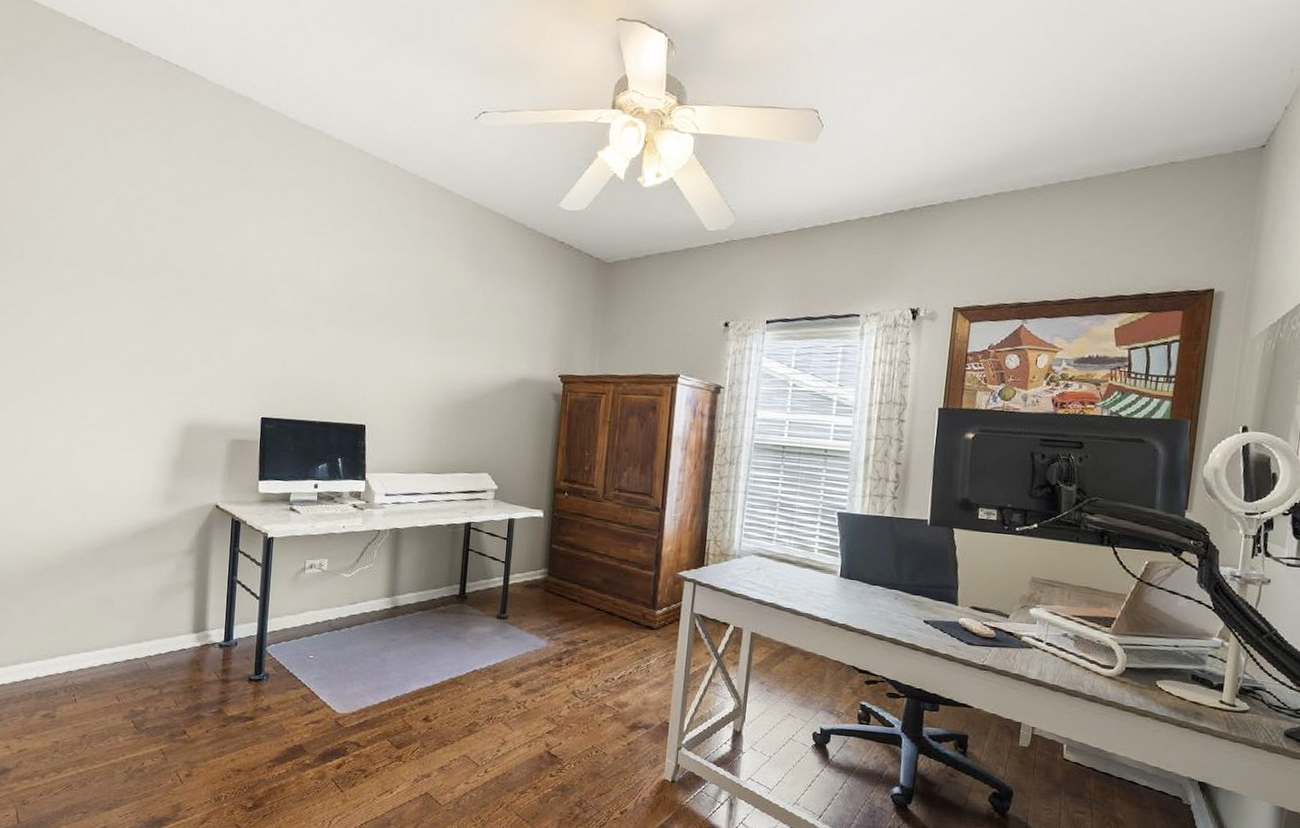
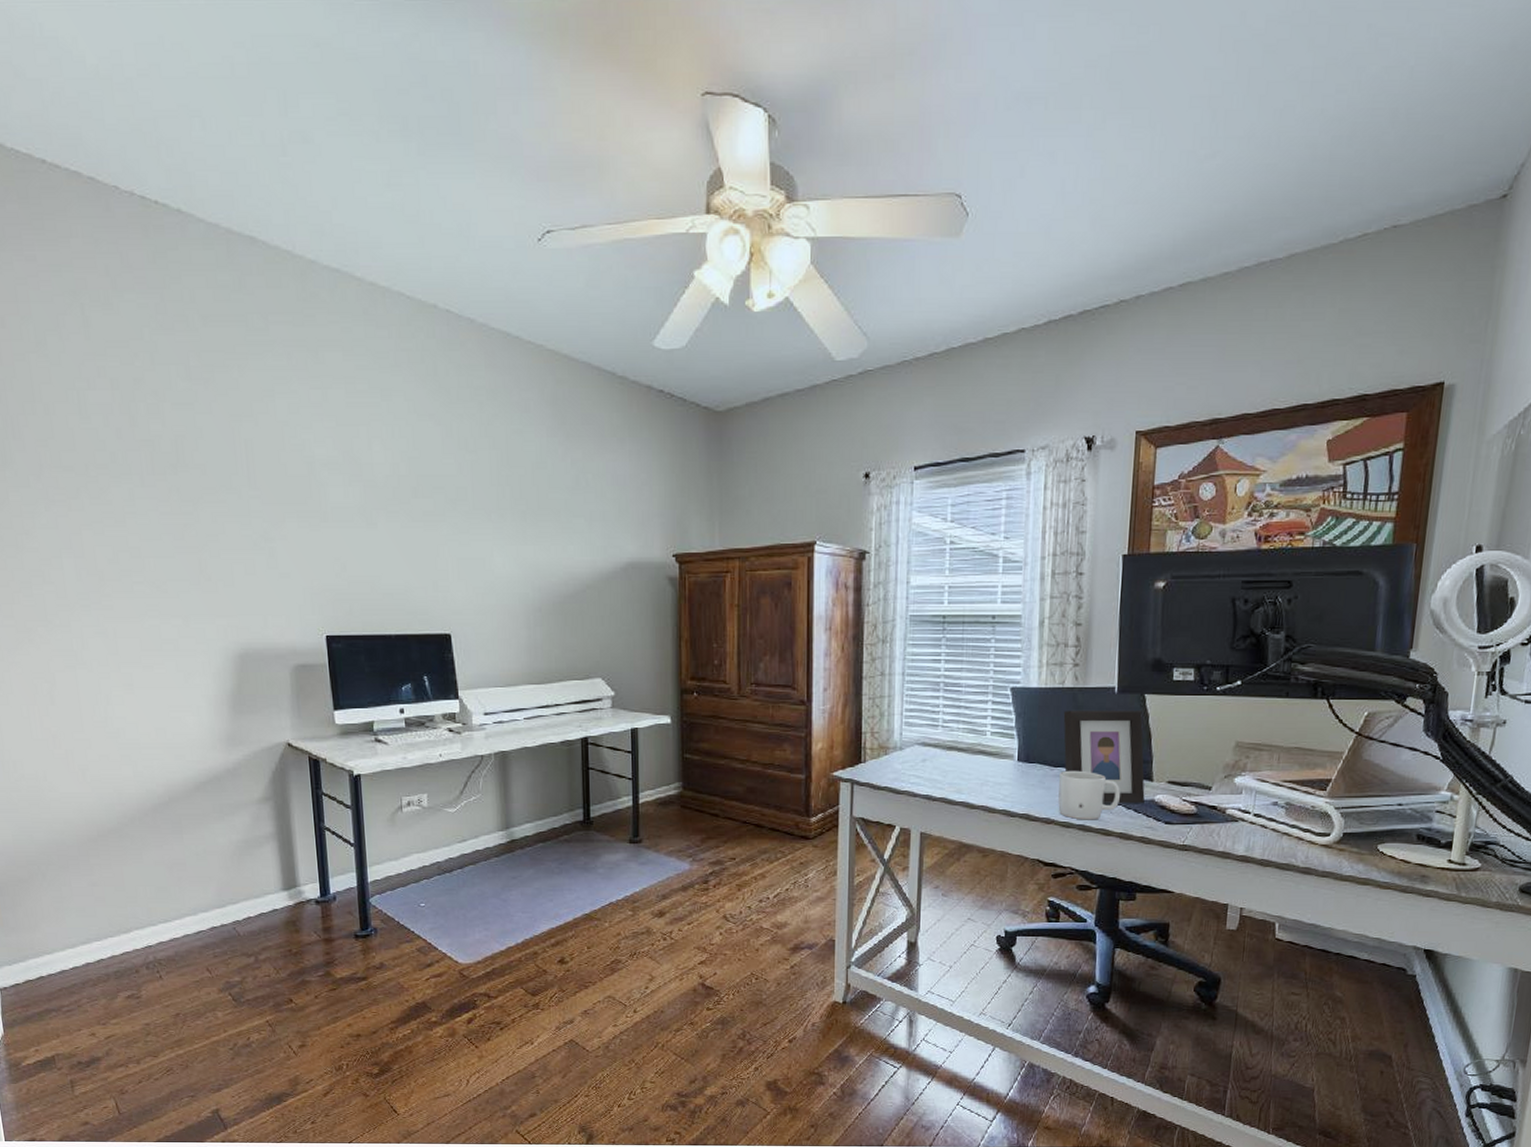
mug: none [873,589,930,636] -> present [1058,770,1121,820]
picture frame: none [880,536,951,624] -> present [1063,710,1145,803]

